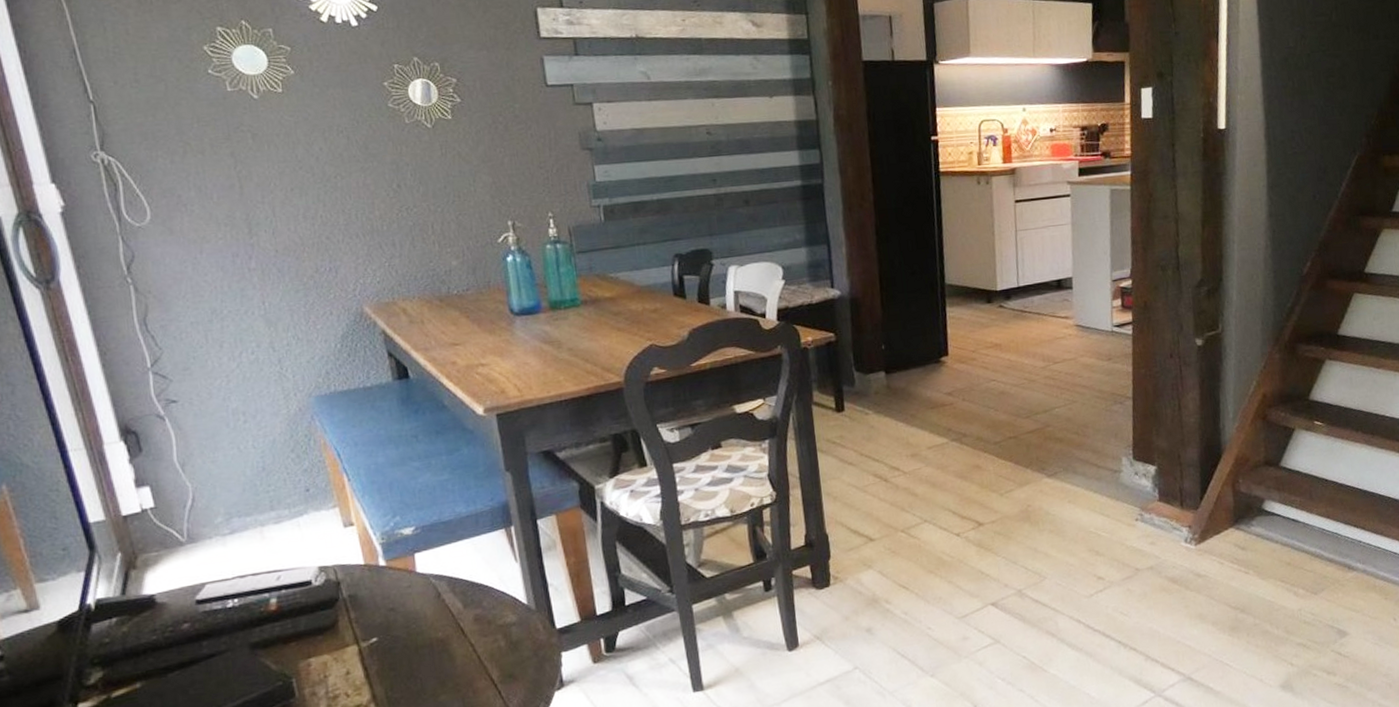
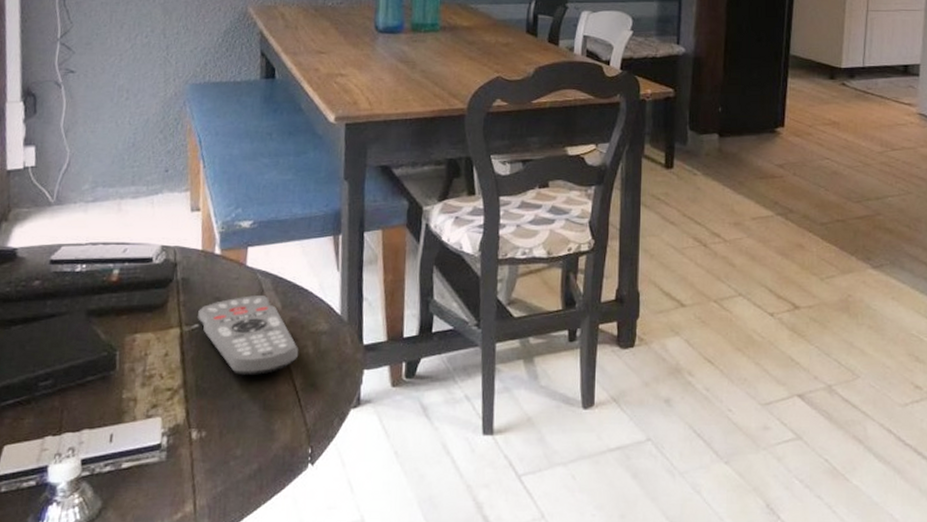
remote control: none [374,598,491,680] -> present [198,296,299,375]

